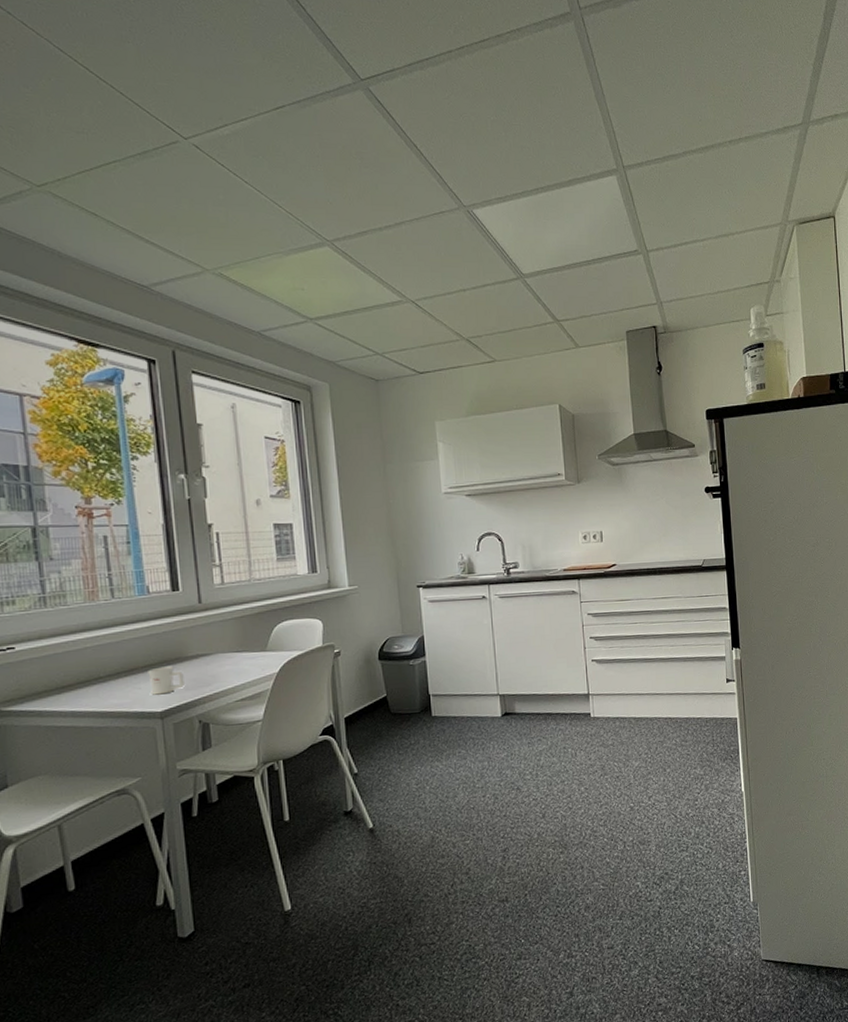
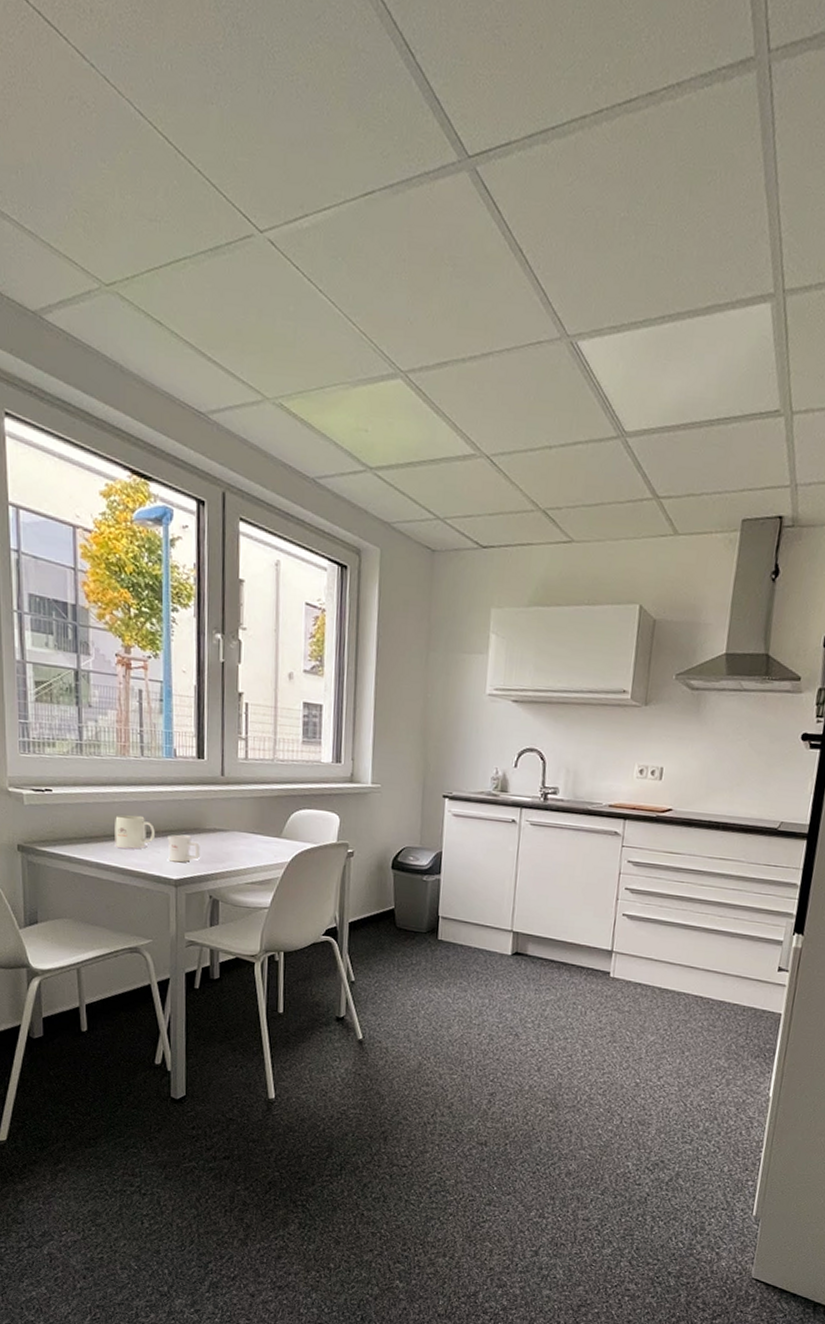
mug: none [88,656,134,693] -> present [115,815,155,850]

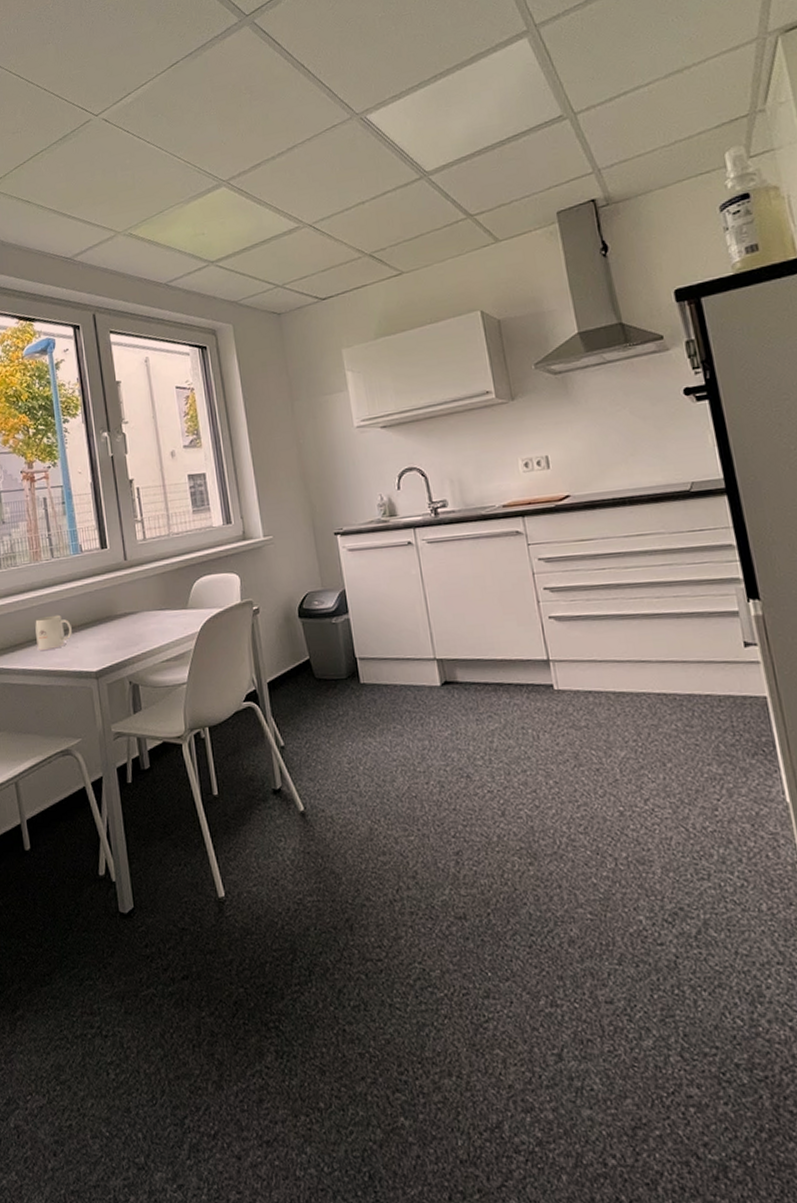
mug: present [167,834,200,863] -> none [83,624,115,654]

